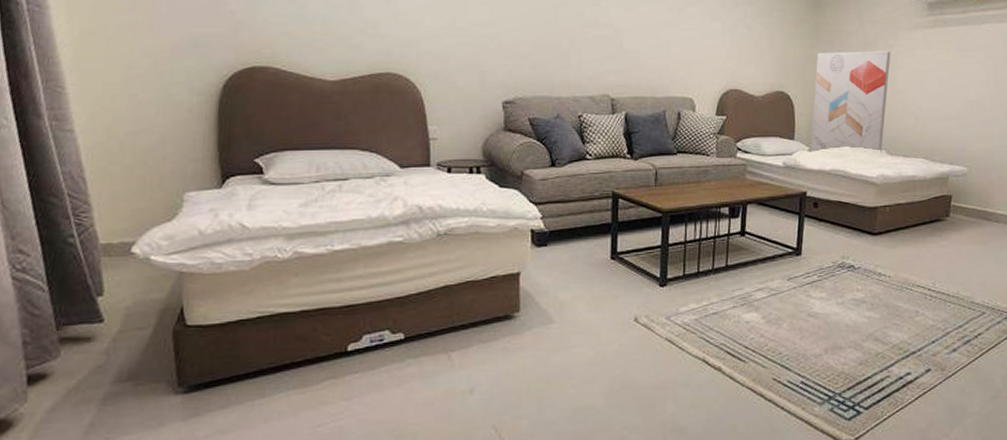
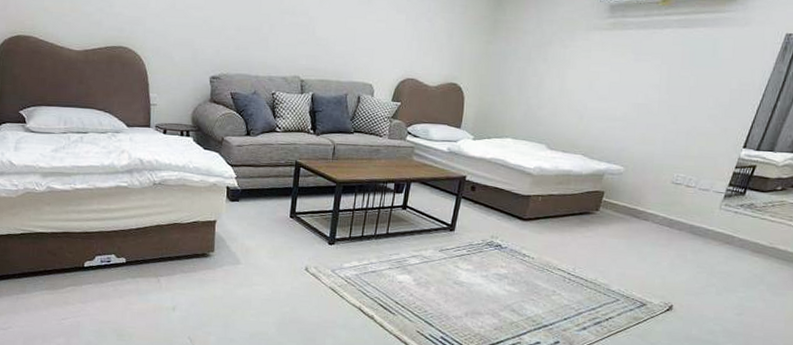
wall art: present [810,51,891,154] -> none [475,48,565,148]

